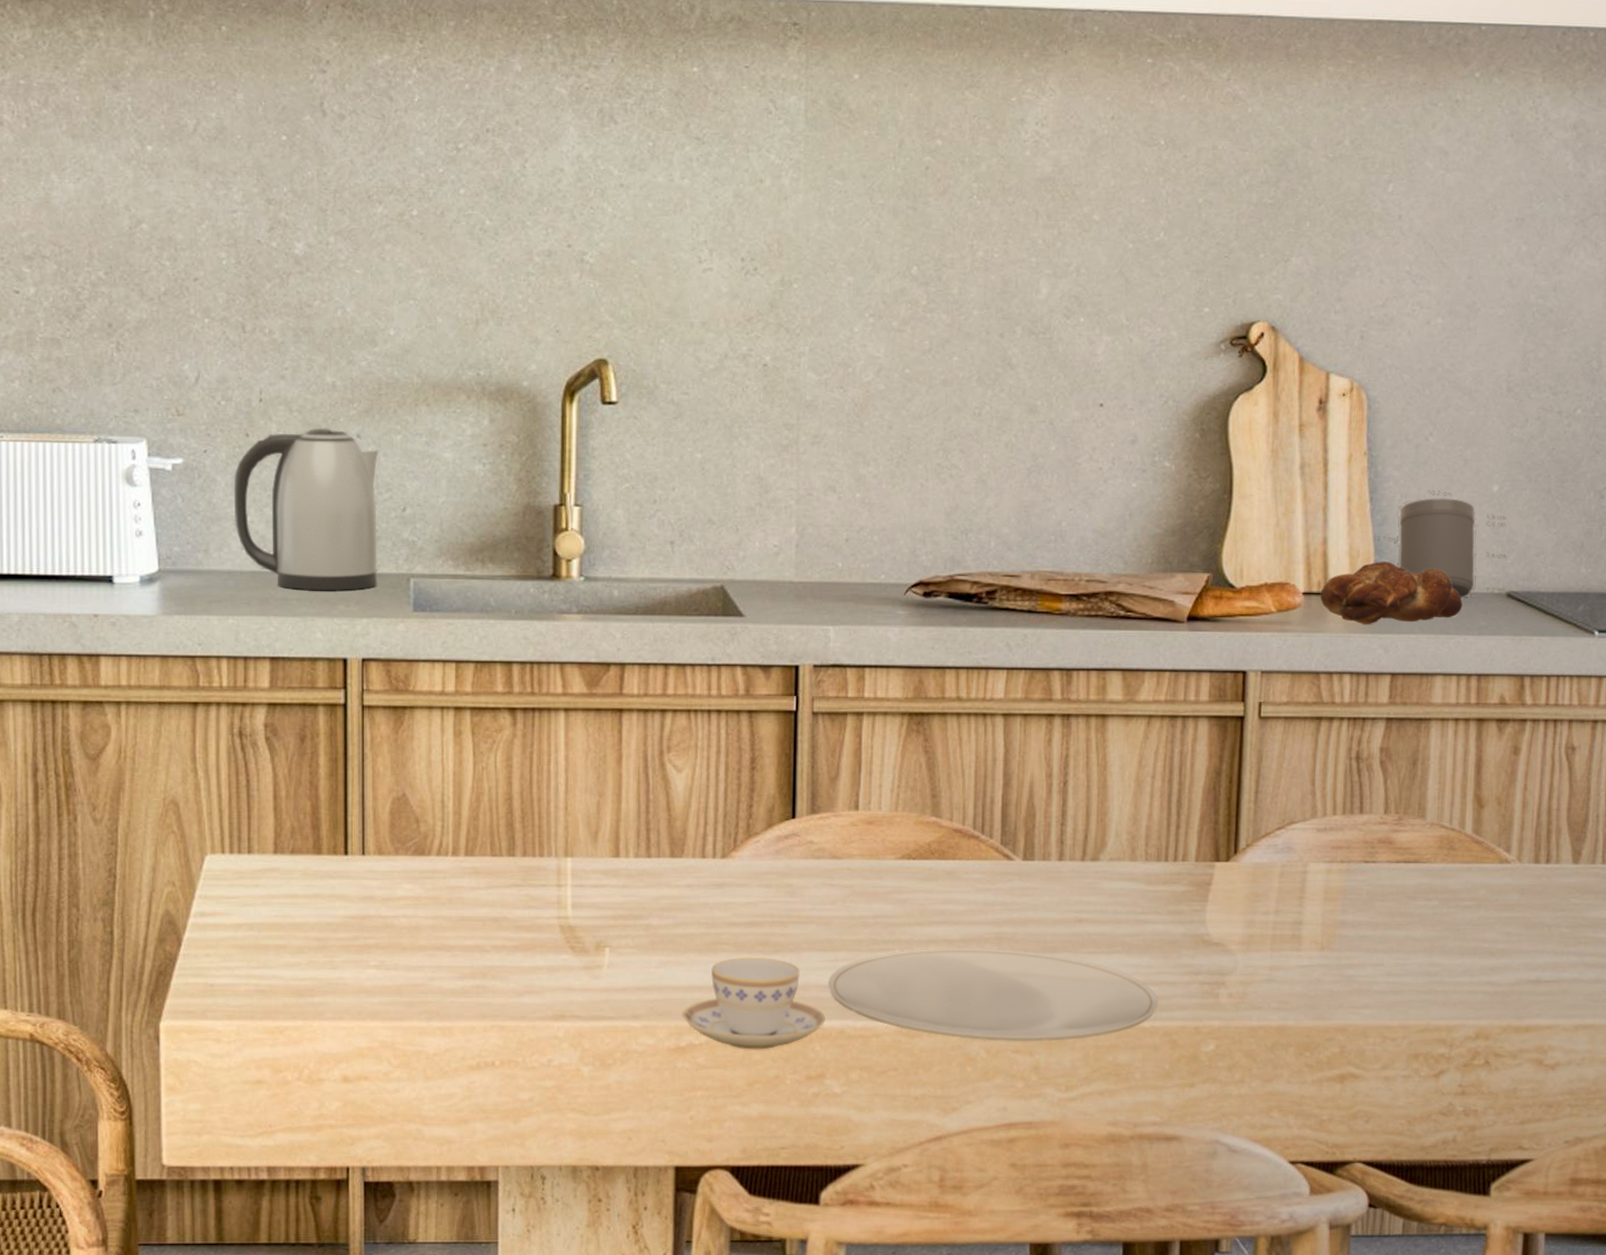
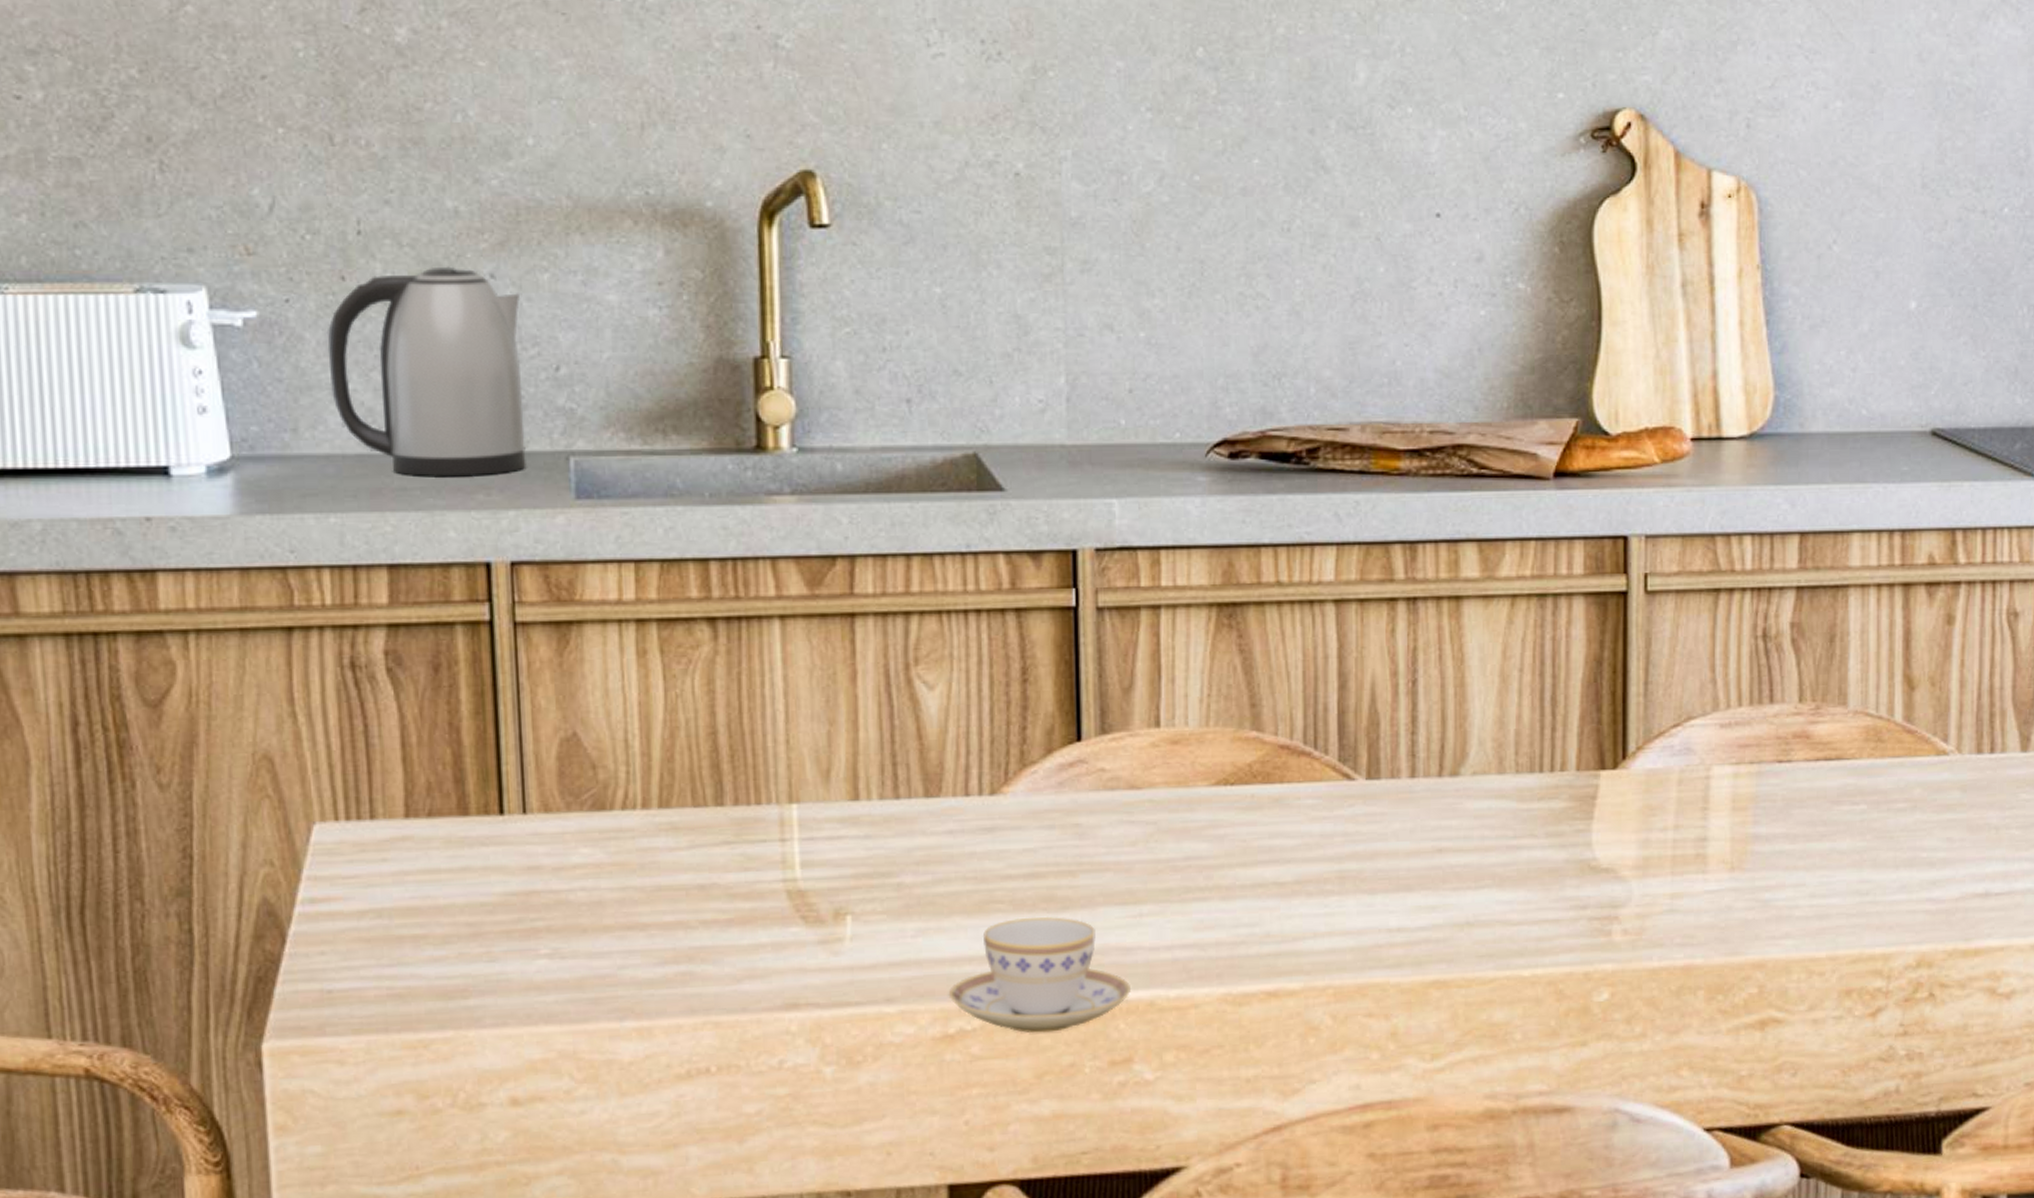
plate: present [827,948,1159,1043] -> none [1131,889,1539,1005]
bread loaf: present [1320,561,1463,625] -> none [1711,397,1880,475]
canister: present [1373,490,1507,599] -> none [1772,309,1930,439]

